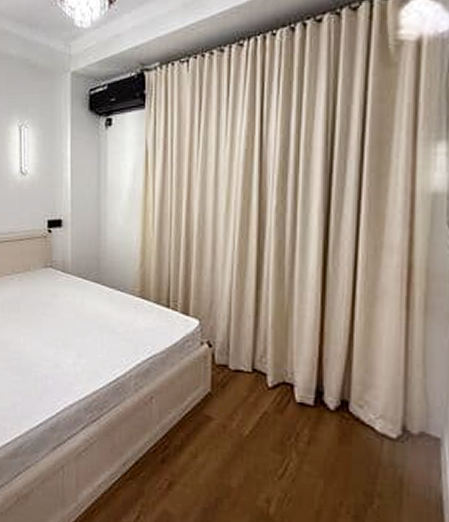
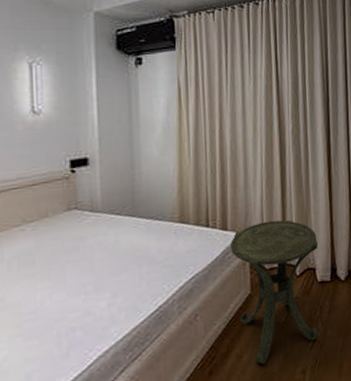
side table: none [192,314,299,474] -> present [231,220,318,364]

